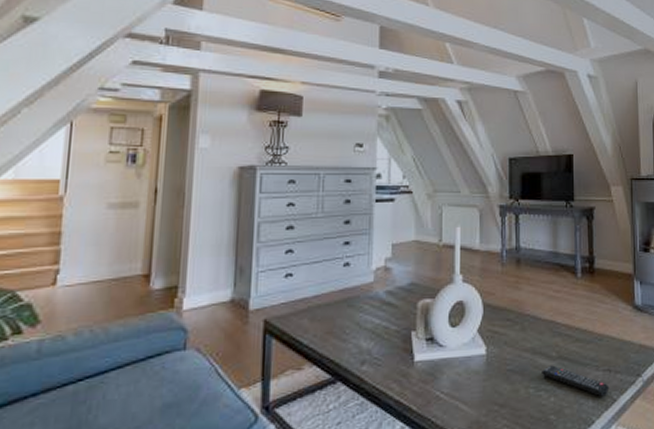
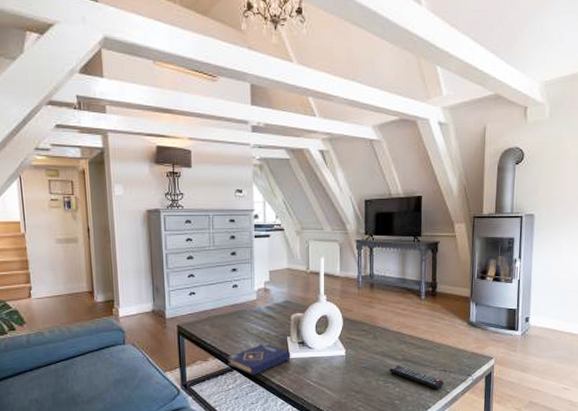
book: none [330,340,414,389] -> present [228,343,290,376]

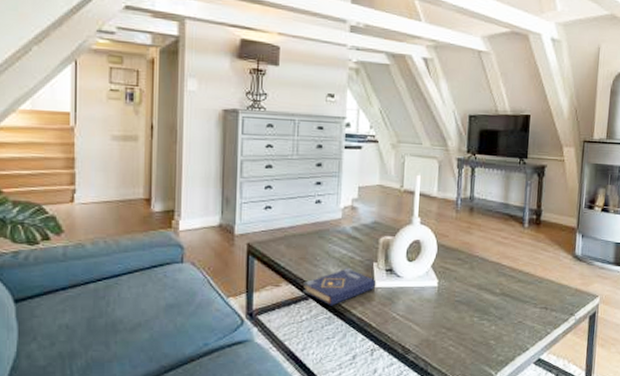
remote control: present [389,365,444,390] -> none [486,300,545,329]

